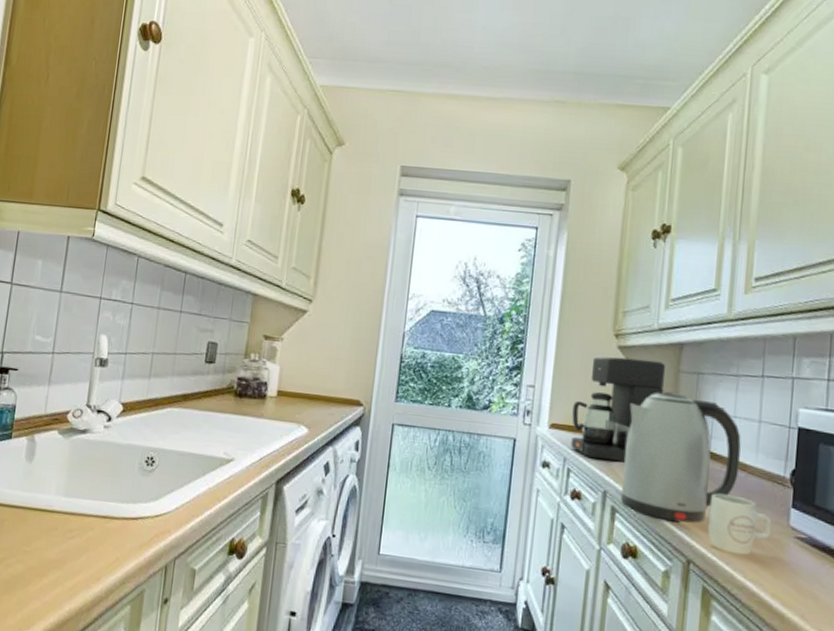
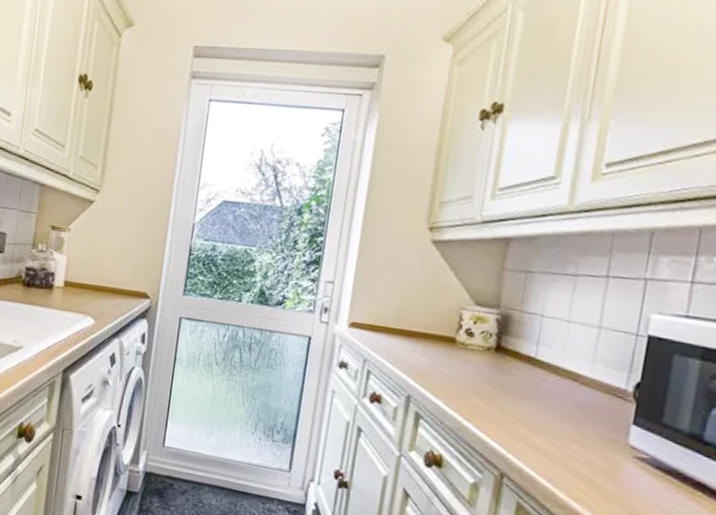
coffee maker: present [571,357,666,461] -> none [372,252,488,365]
kettle: present [620,391,741,524] -> none [426,291,576,436]
mug: present [707,493,772,556] -> none [526,404,607,473]

